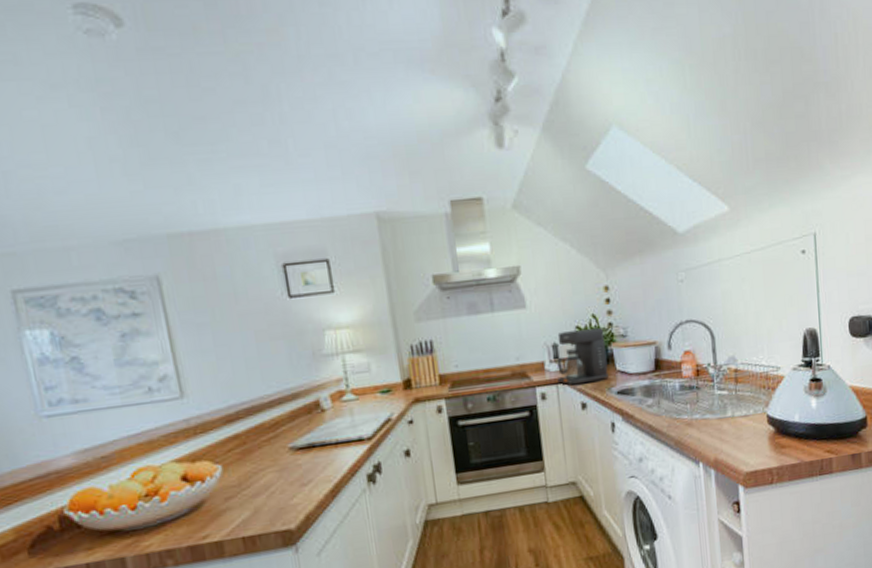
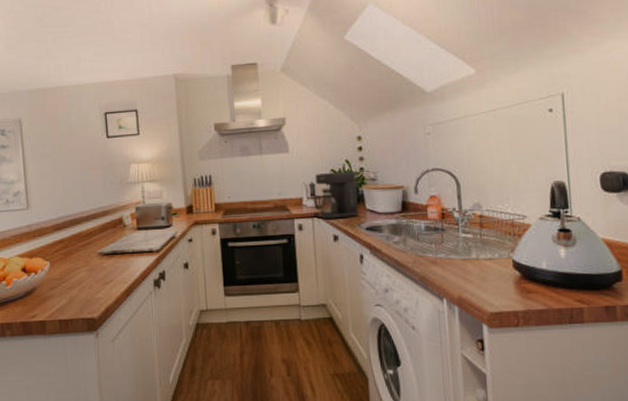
toaster: none [334,375,388,415] -> present [134,201,174,231]

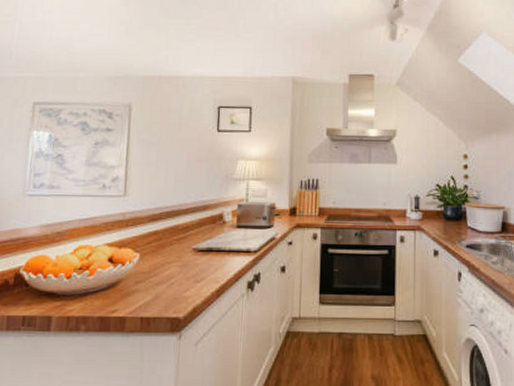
coffee maker: present [313,172,359,220] -> none [416,187,460,234]

